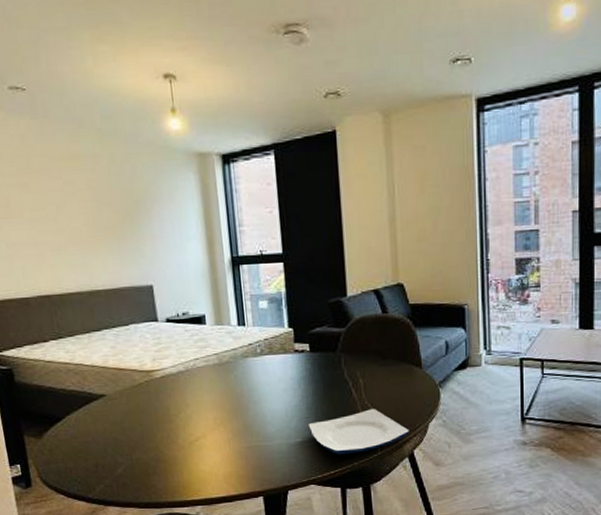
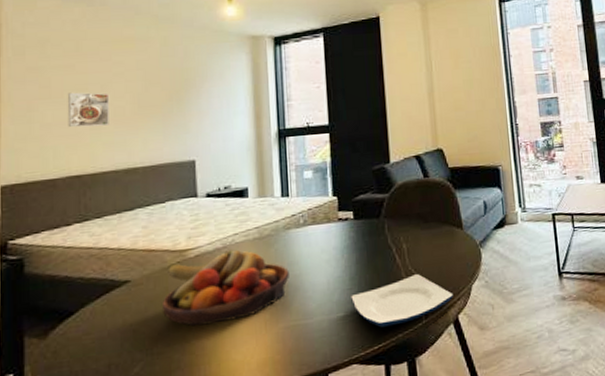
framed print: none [26,212,69,248] -> present [67,92,109,128]
fruit bowl: none [135,373,249,439] -> present [161,250,289,327]

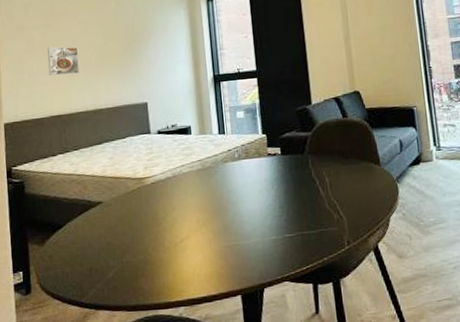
fruit bowl: present [161,250,289,327] -> none [127,179,228,242]
plate: present [351,274,453,328] -> none [281,205,373,251]

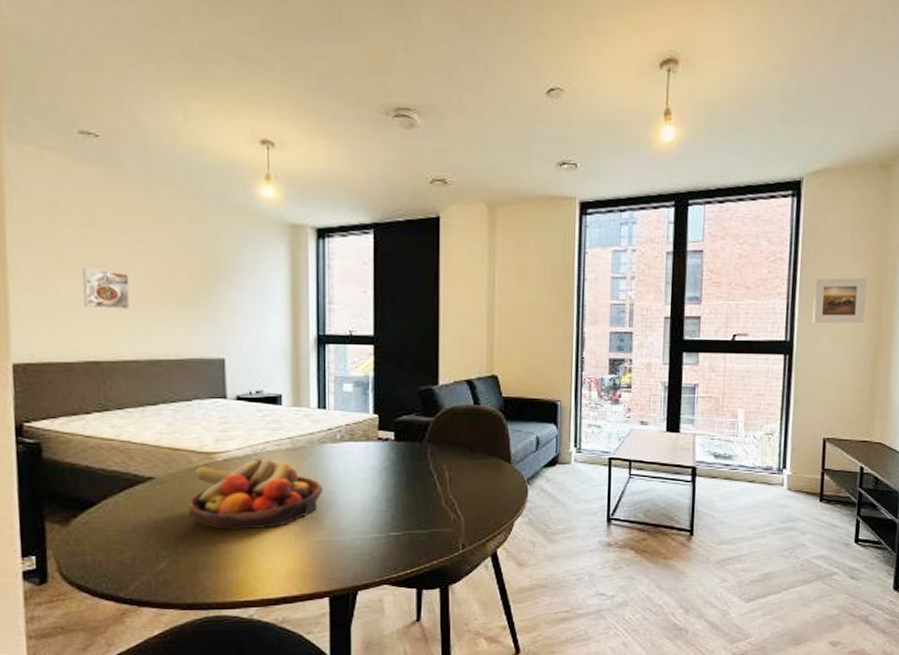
fruit bowl: none [127,179,228,242] -> present [187,458,322,530]

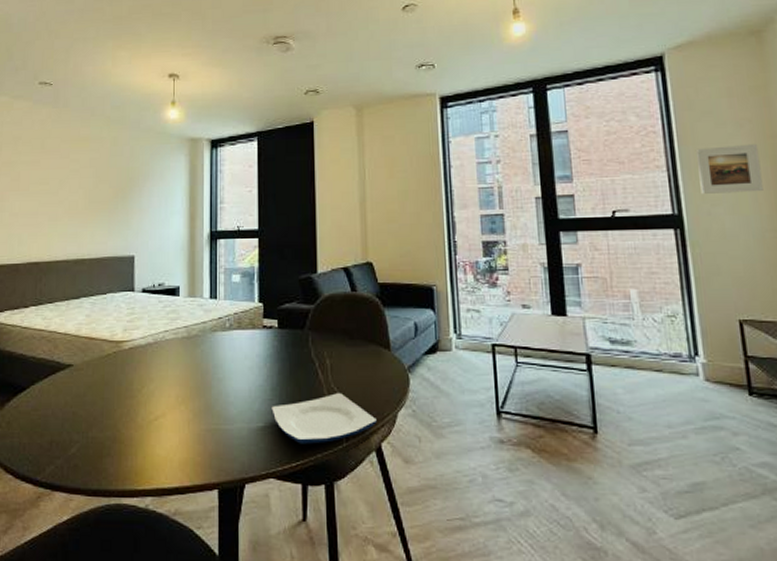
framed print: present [82,268,130,309] -> none [31,186,65,218]
fruit bowl: present [187,458,322,530] -> none [98,346,213,417]
plate: none [386,504,494,552] -> present [271,393,377,444]

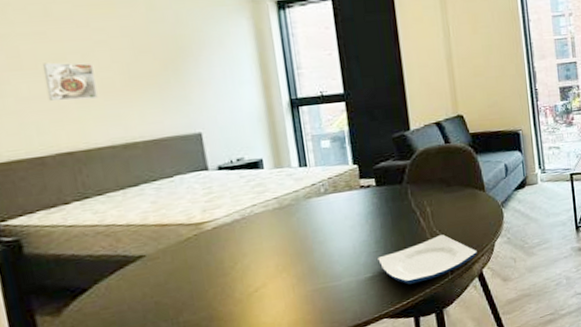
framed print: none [31,186,65,218] -> present [42,62,98,101]

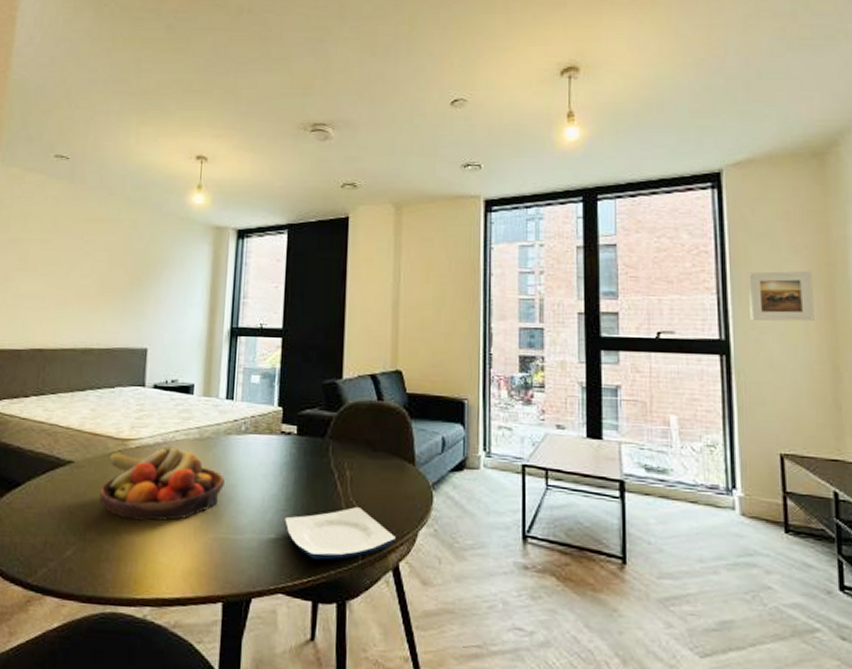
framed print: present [42,62,98,101] -> none [37,266,76,303]
fruit bowl: none [182,221,314,295] -> present [99,447,225,522]

